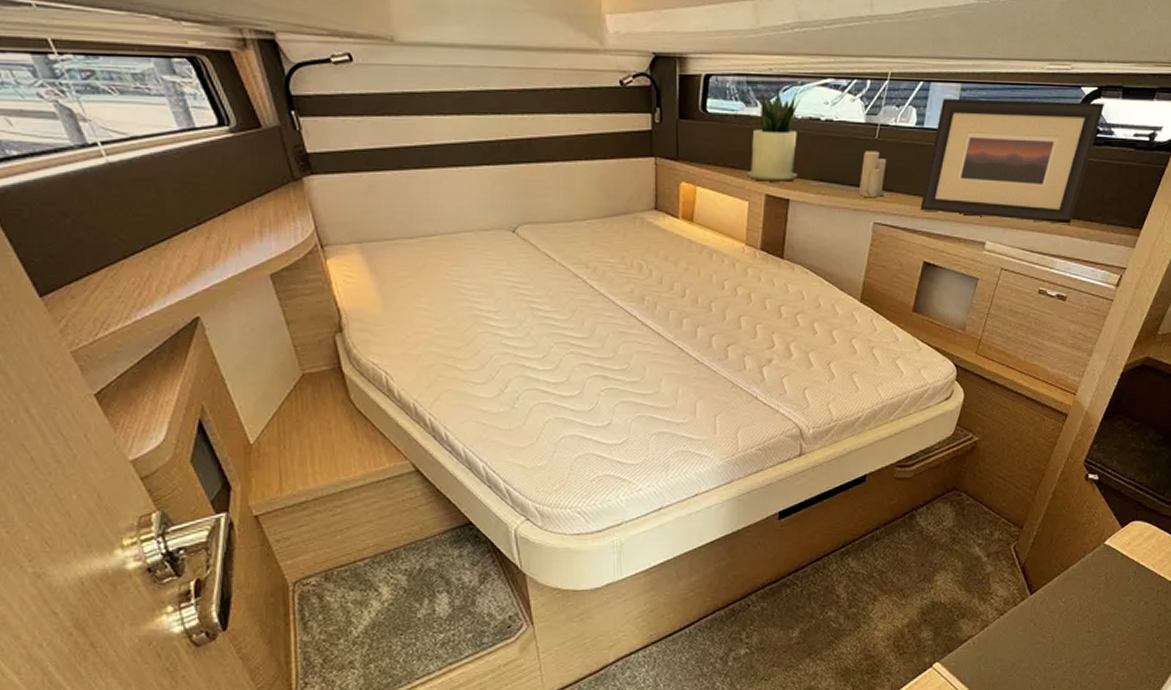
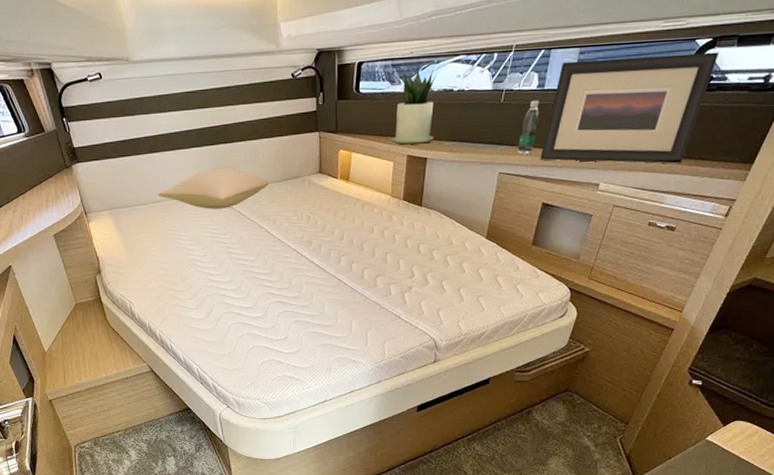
pillow: none [431,195,590,249] -> present [157,168,270,209]
candle: present [858,149,887,198] -> none [485,111,511,153]
bottle: none [894,139,920,202] -> present [517,100,540,154]

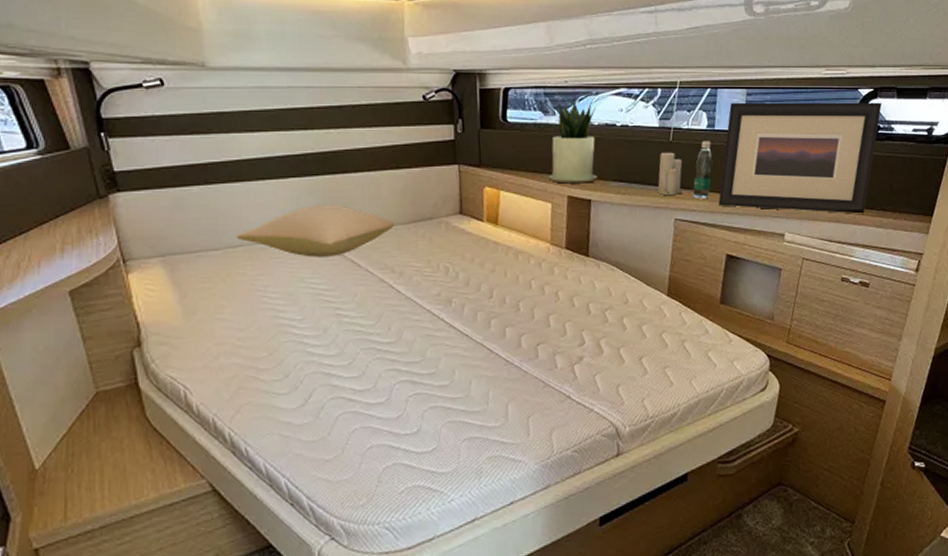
candle: none [485,111,511,153] -> present [657,151,683,196]

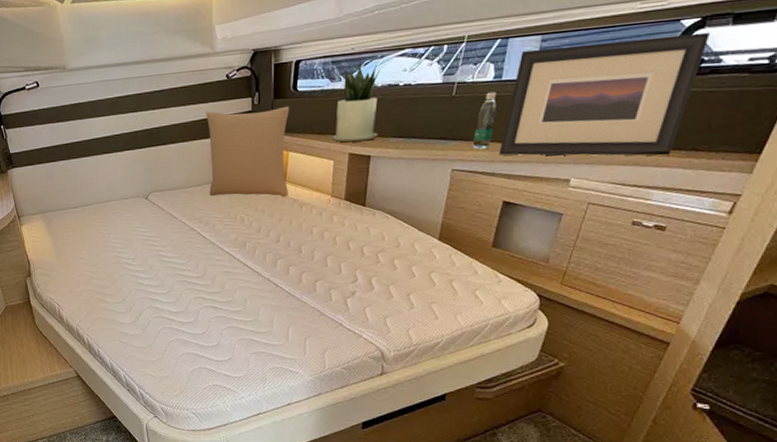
pillow: present [236,205,395,257] -> none [89,170,203,212]
pillow: none [398,137,501,244] -> present [206,106,290,197]
candle: present [657,151,683,196] -> none [436,105,464,149]

